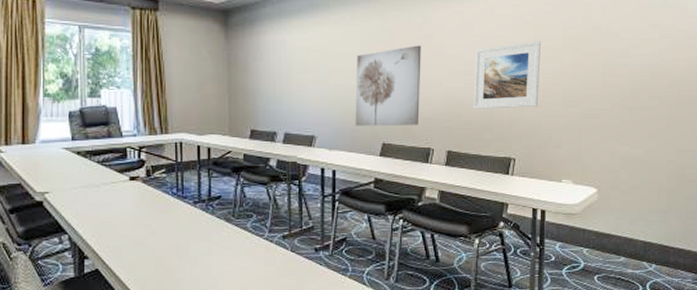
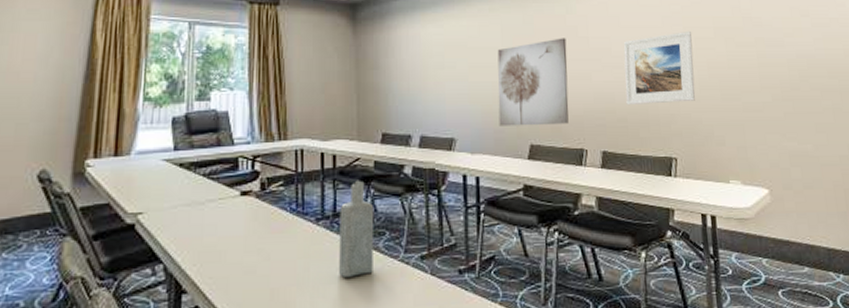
bottle: none [214,170,244,251] -> present [339,180,374,277]

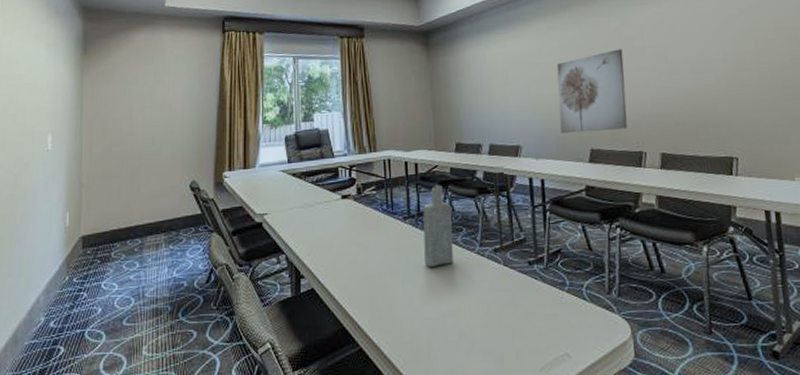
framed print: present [623,32,695,106] -> none [679,35,756,110]

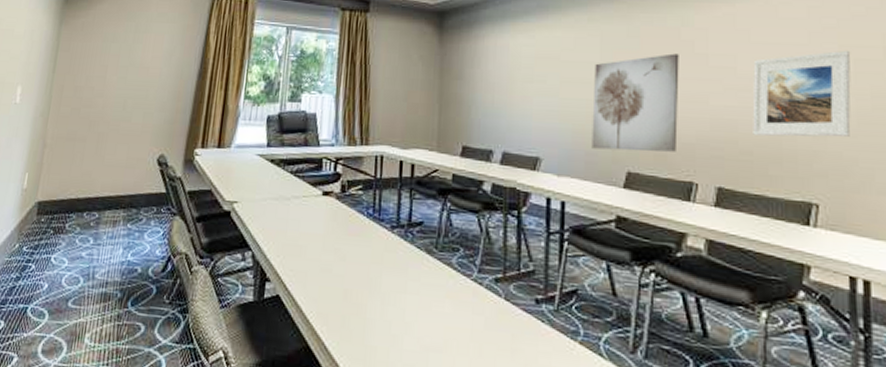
bottle: present [423,184,454,267] -> none [410,191,450,290]
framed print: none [679,35,756,110] -> present [752,51,851,137]

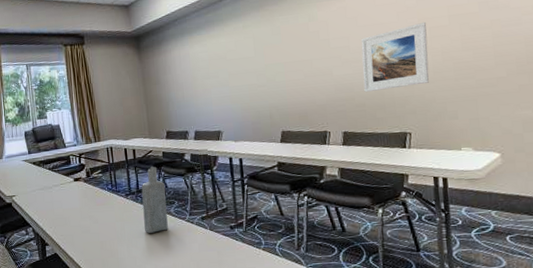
bottle: none [410,191,450,290] -> present [141,166,168,233]
wall art: present [591,53,679,152] -> none [251,42,314,119]

